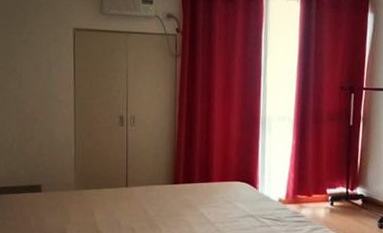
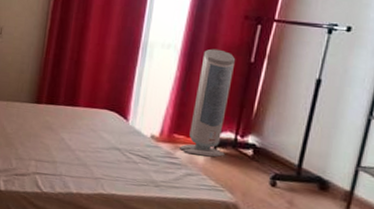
air purifier: none [304,117,340,211] -> present [180,48,236,157]

